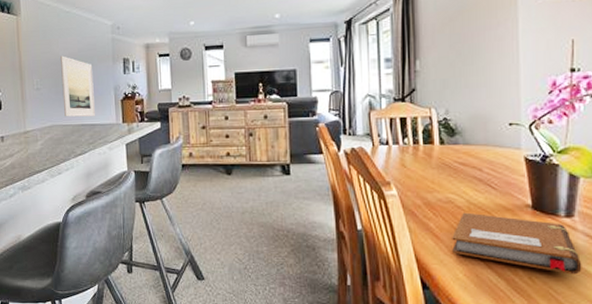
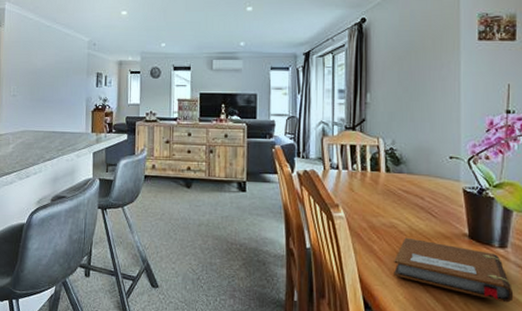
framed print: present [60,55,95,117] -> none [37,66,68,125]

